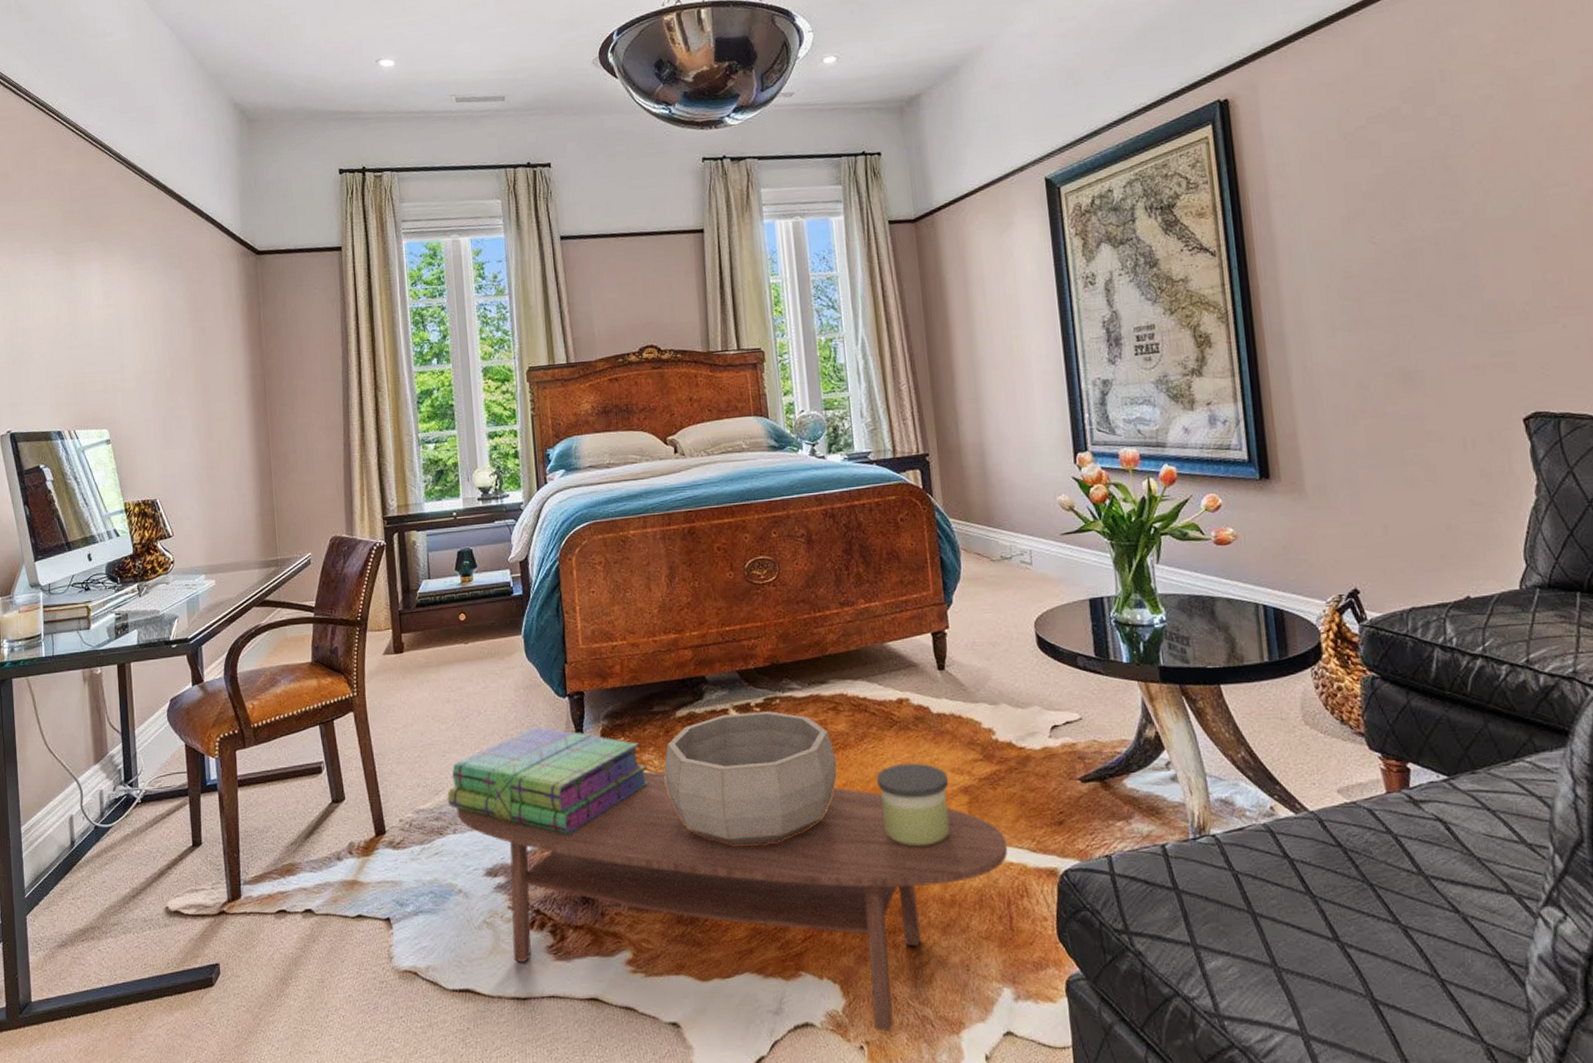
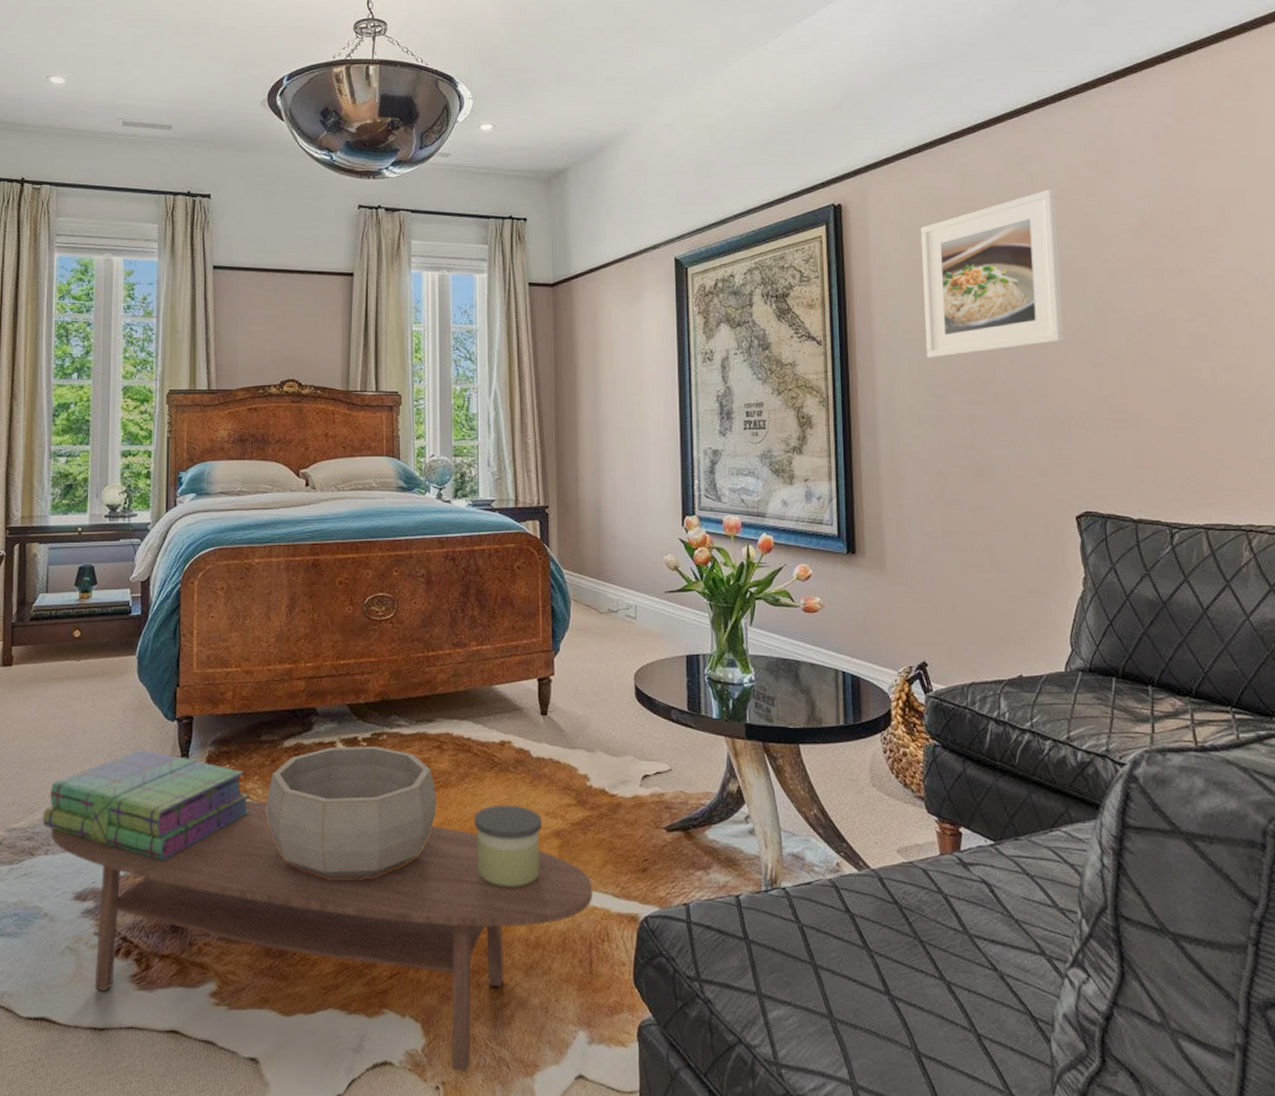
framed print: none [1321,55,1498,259] -> present [920,189,1064,358]

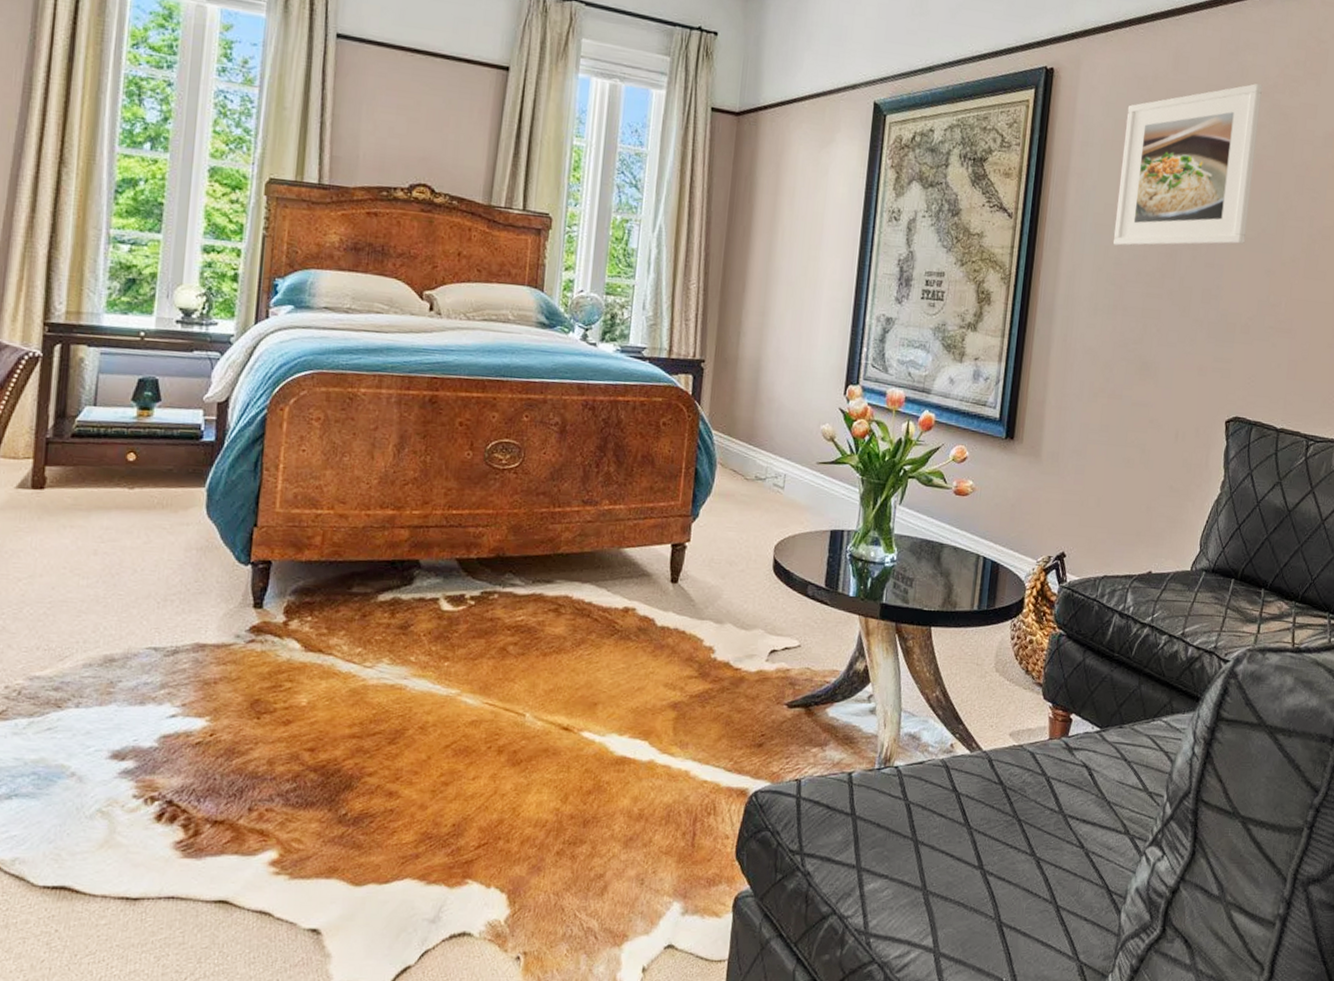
stack of books: present [42,748,250,860] -> none [74,594,333,718]
coffee table: present [51,800,593,1072] -> none [84,656,706,942]
decorative bowl: present [266,746,437,880] -> none [351,604,548,746]
candle: present [475,805,542,887] -> none [584,673,659,759]

